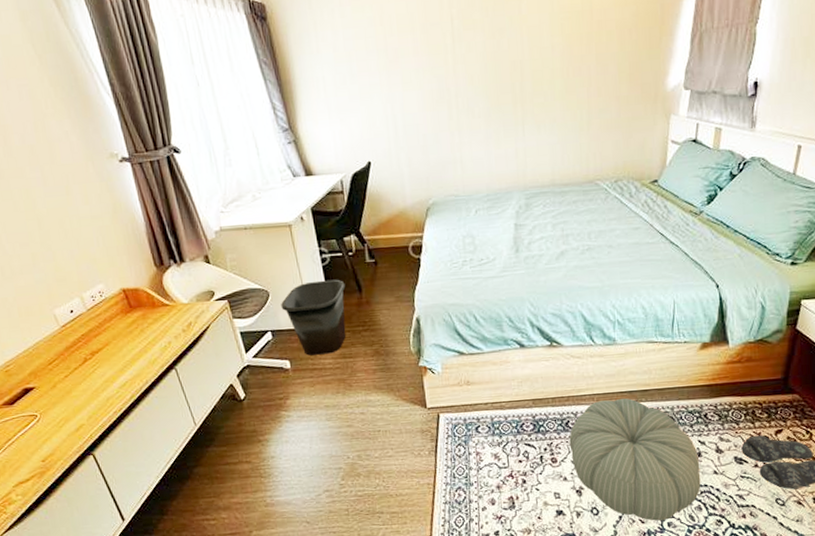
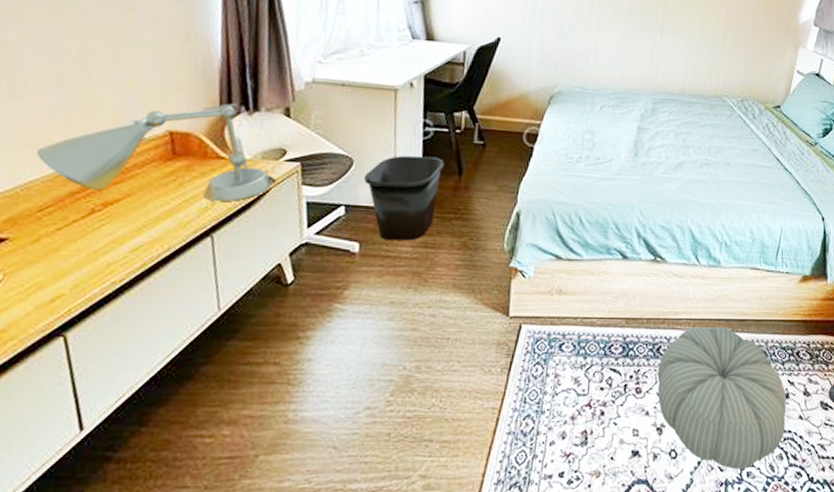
desk lamp: none [34,258,212,344] -> present [35,102,276,203]

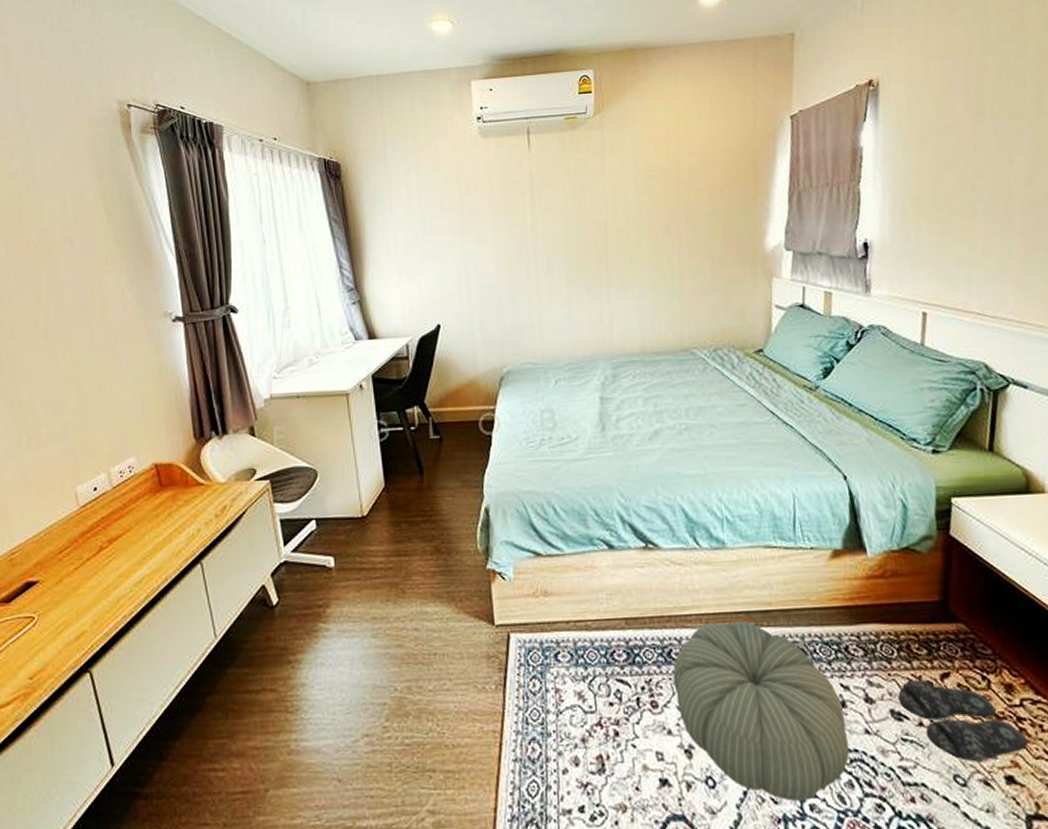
desk lamp: present [35,102,276,203] -> none [52,428,250,529]
waste bin: present [364,155,445,241] -> none [330,458,405,551]

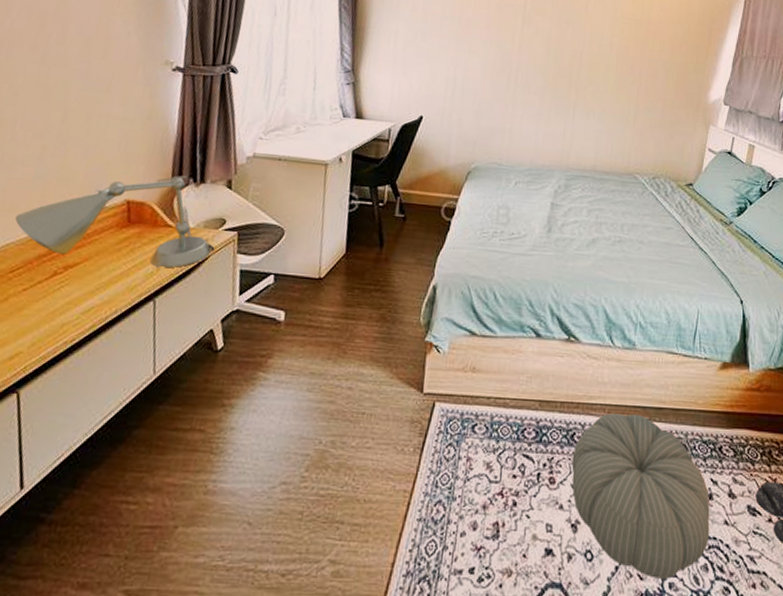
desk lamp: none [52,428,250,529] -> present [14,175,215,269]

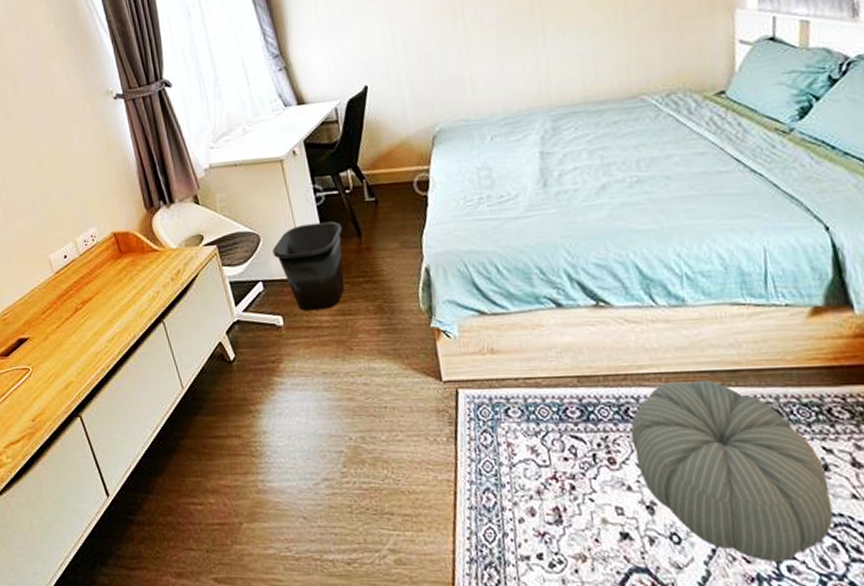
desk lamp: present [14,175,215,269] -> none [31,198,201,292]
waste bin: none [293,227,368,311] -> present [272,221,345,311]

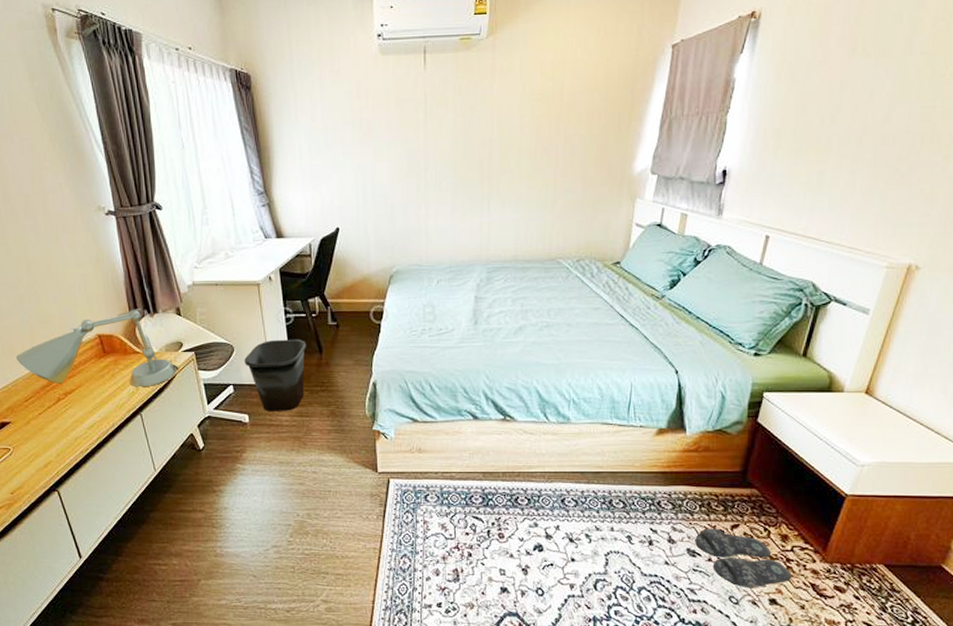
desk lamp: none [31,198,201,292] -> present [15,307,179,388]
pouf: present [630,379,834,562] -> none [517,478,651,608]

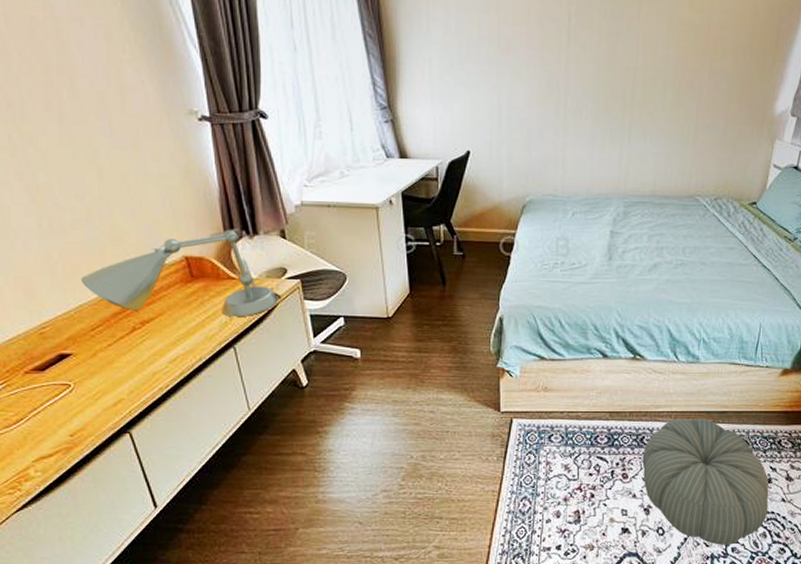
waste bin: present [244,339,307,411] -> none [358,268,429,346]
pouf: none [517,478,651,608] -> present [642,417,769,545]

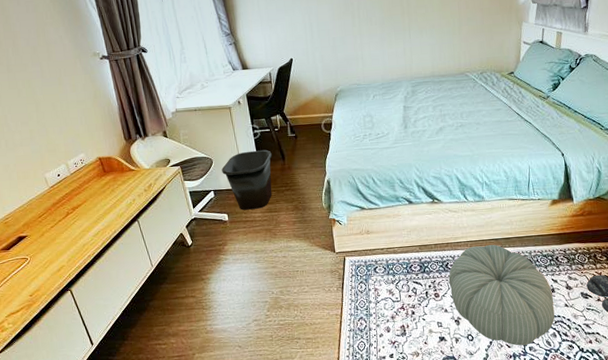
desk lamp: present [80,228,281,318] -> none [29,133,168,201]
waste bin: none [358,268,429,346] -> present [222,149,272,210]

